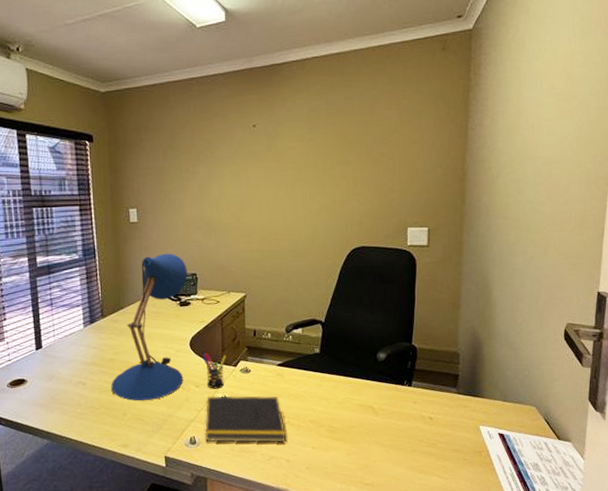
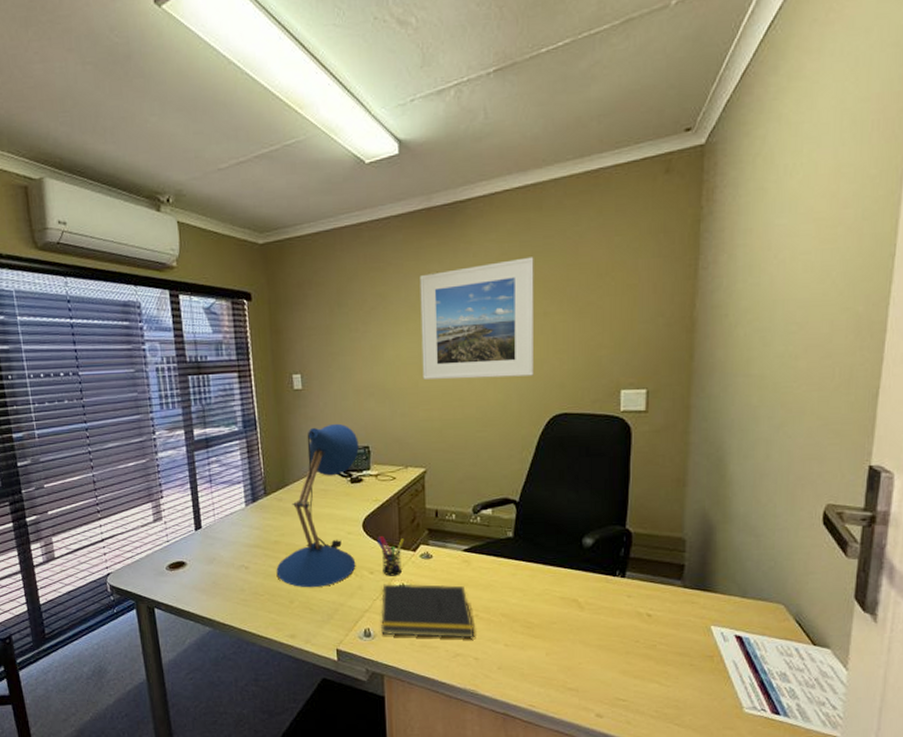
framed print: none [242,114,338,216] -> present [419,257,535,380]

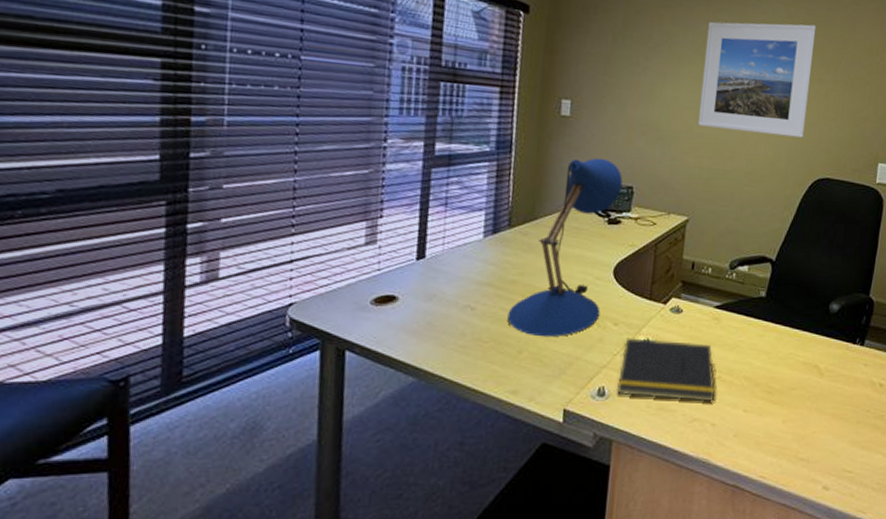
pen holder: present [376,536,405,576] -> none [626,285,656,330]

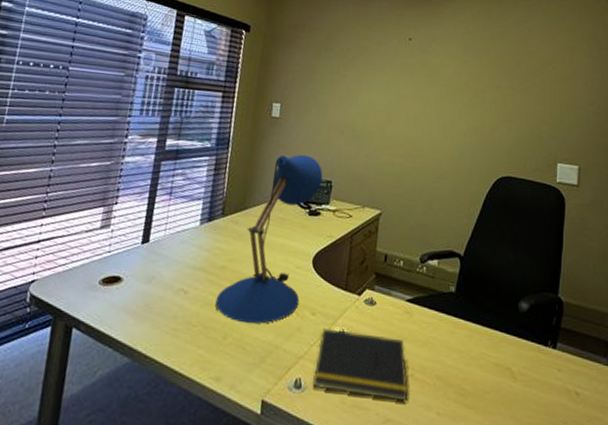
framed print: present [698,21,817,138] -> none [389,37,493,139]

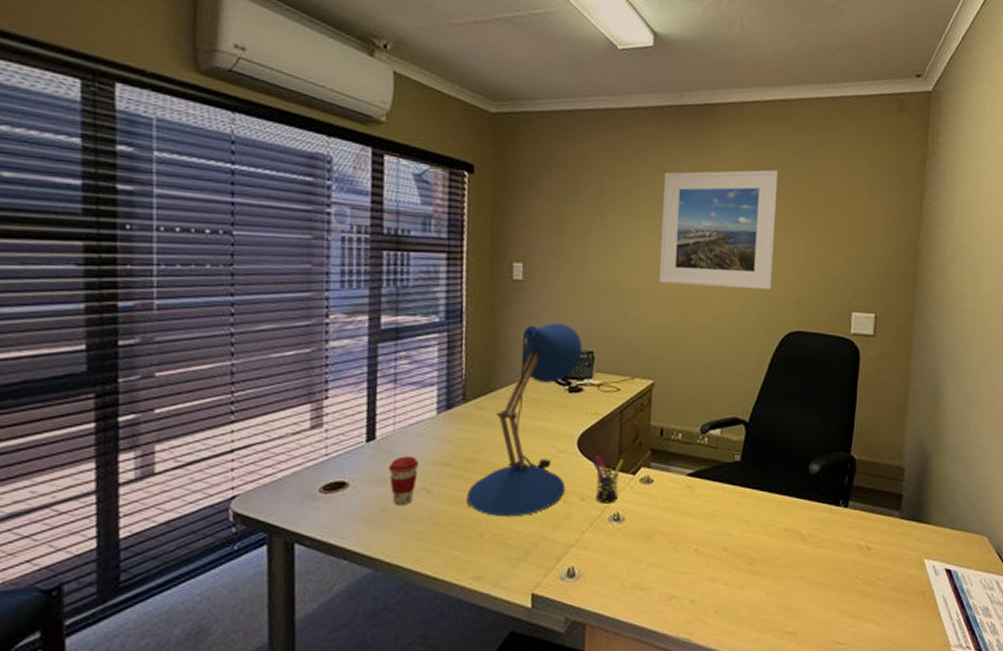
coffee cup: none [155,259,181,304] -> present [388,456,420,506]
notepad: present [313,328,408,401] -> none [588,512,693,577]
pen holder: none [323,275,352,321] -> present [592,456,624,504]
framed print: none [389,37,493,139] -> present [659,169,779,290]

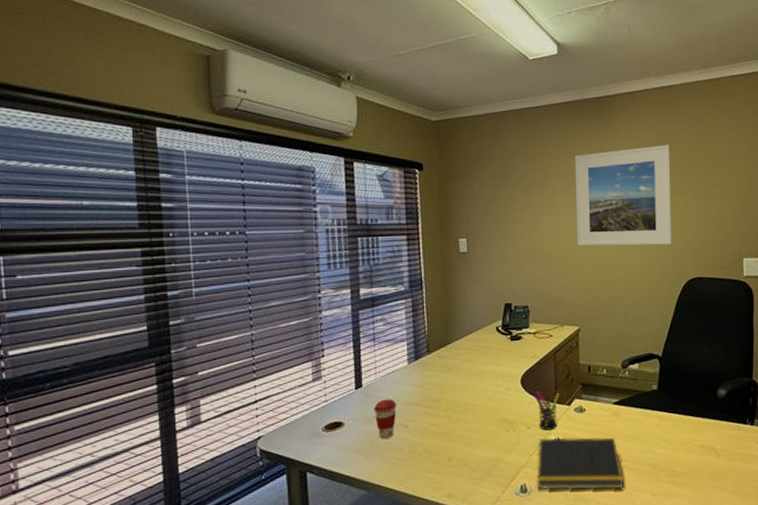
desk lamp: present [466,322,582,517] -> none [436,284,519,445]
notepad: none [588,512,693,577] -> present [537,437,625,490]

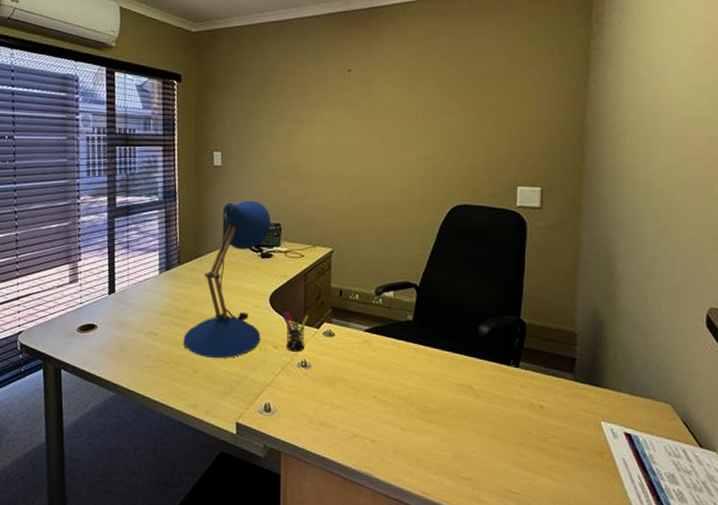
coffee cup: present [373,399,397,440] -> none [125,306,147,345]
desk lamp: none [436,284,519,445] -> present [183,200,271,359]
notepad: present [537,437,625,490] -> none [281,359,372,419]
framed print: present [574,145,672,246] -> none [334,60,441,168]

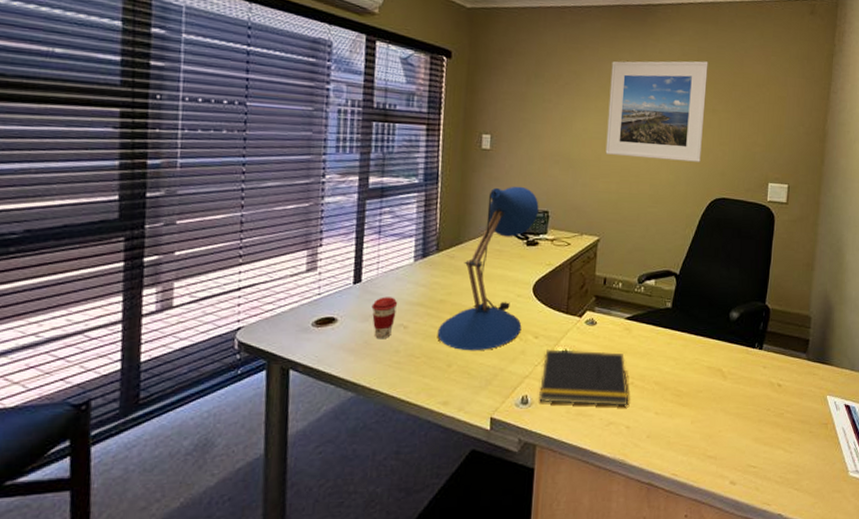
coffee cup: none [125,306,147,345] -> present [371,297,398,340]
notepad: none [281,359,372,419] -> present [539,349,629,407]
pen holder: present [282,311,309,352] -> none [545,301,572,341]
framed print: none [334,60,441,168] -> present [605,61,709,162]

